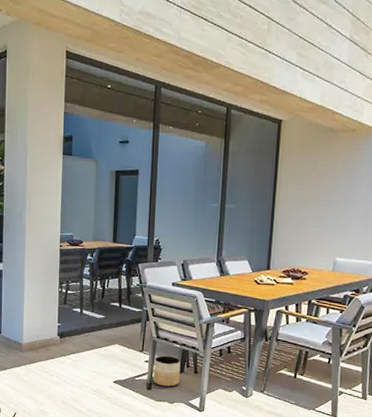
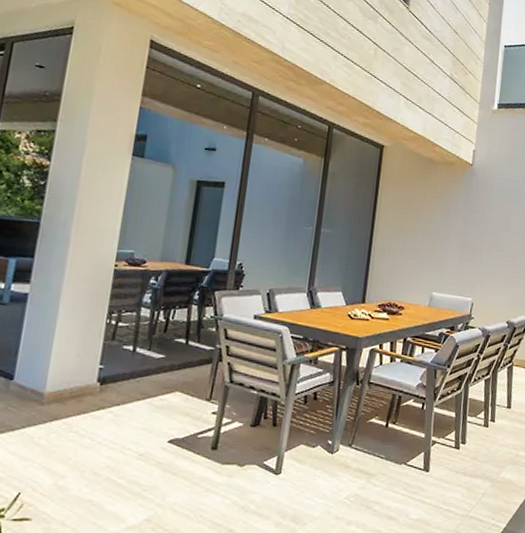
planter: present [153,355,181,387] -> none [220,404,257,445]

